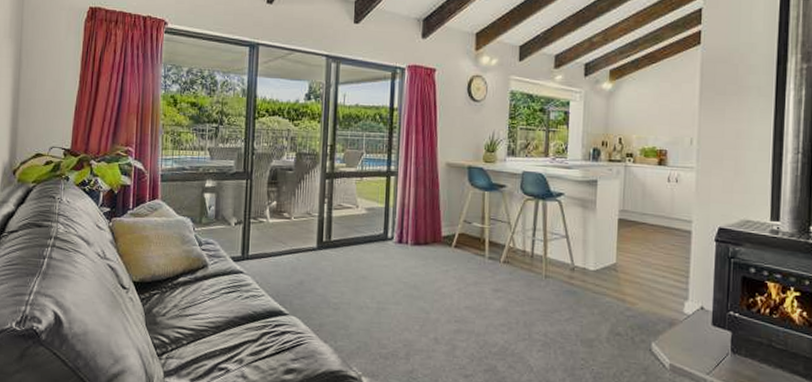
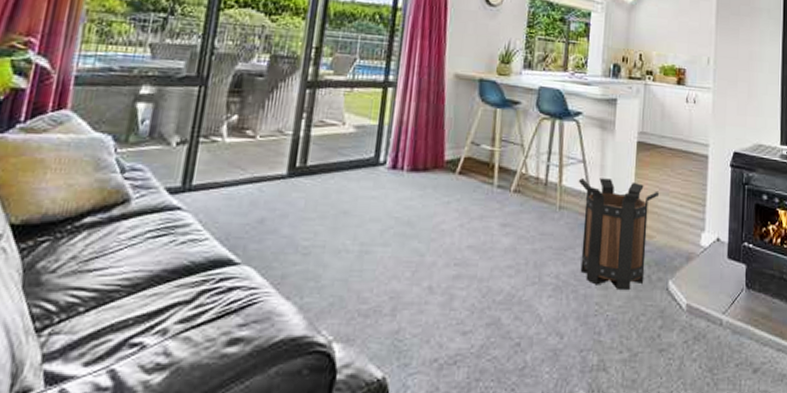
decorative basket: none [562,251,642,348] -> present [578,178,660,289]

